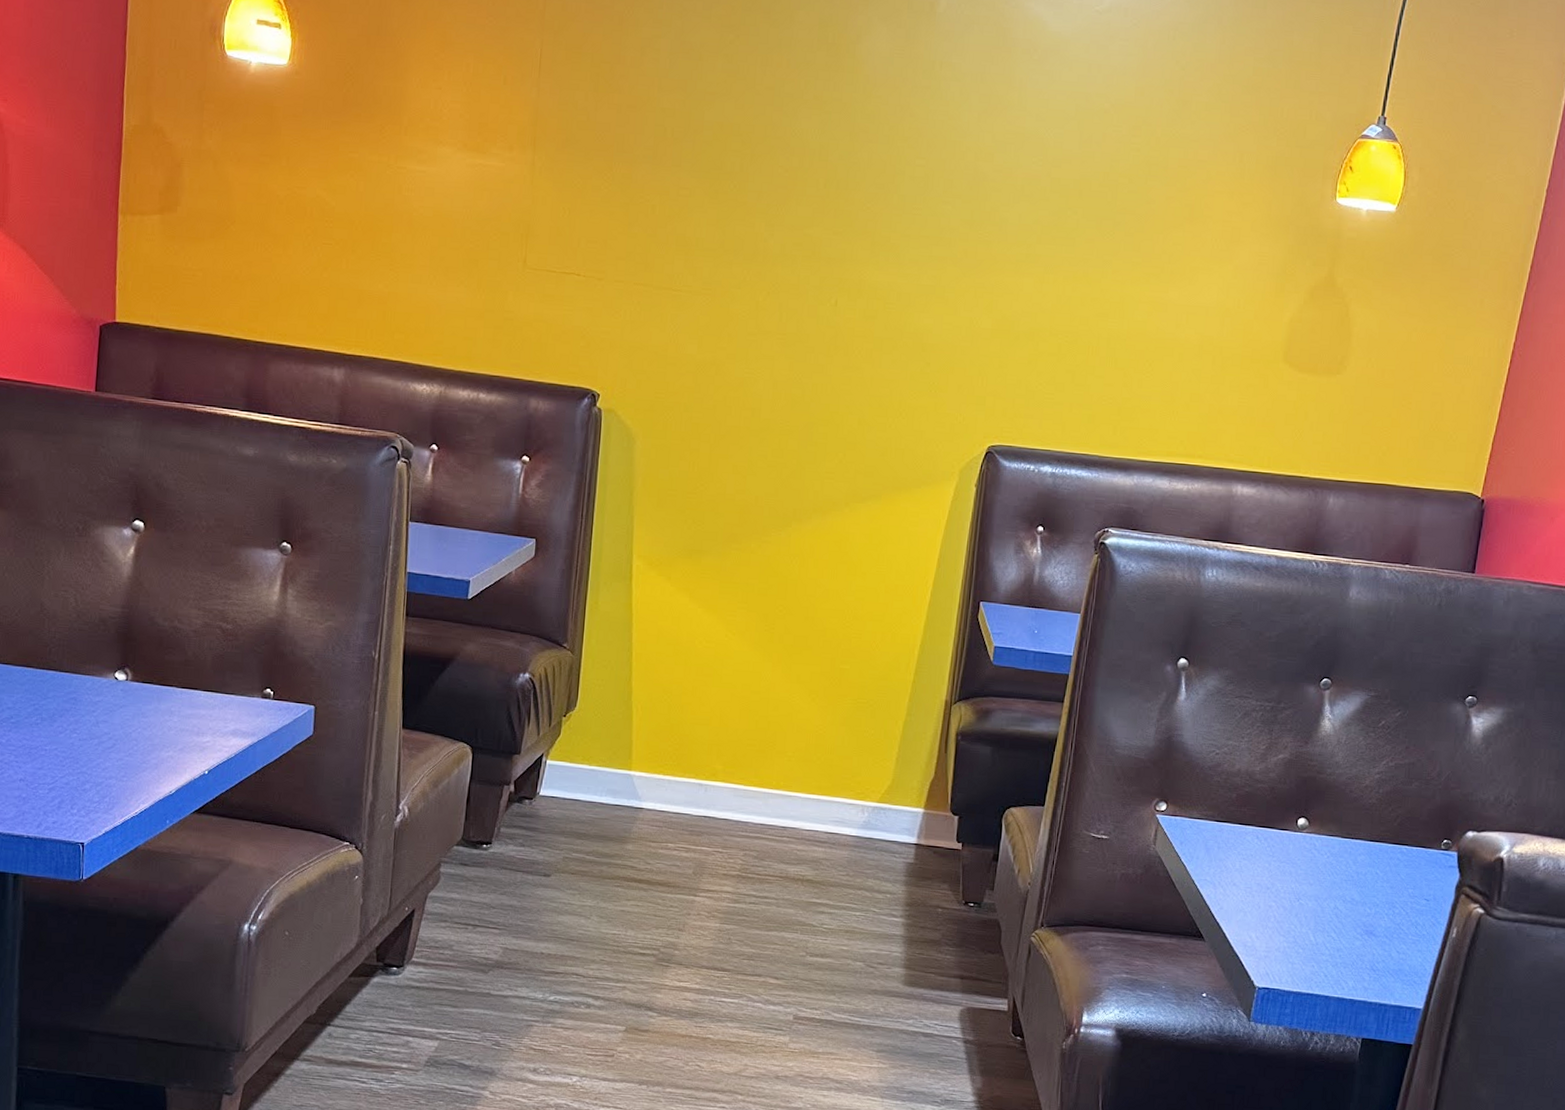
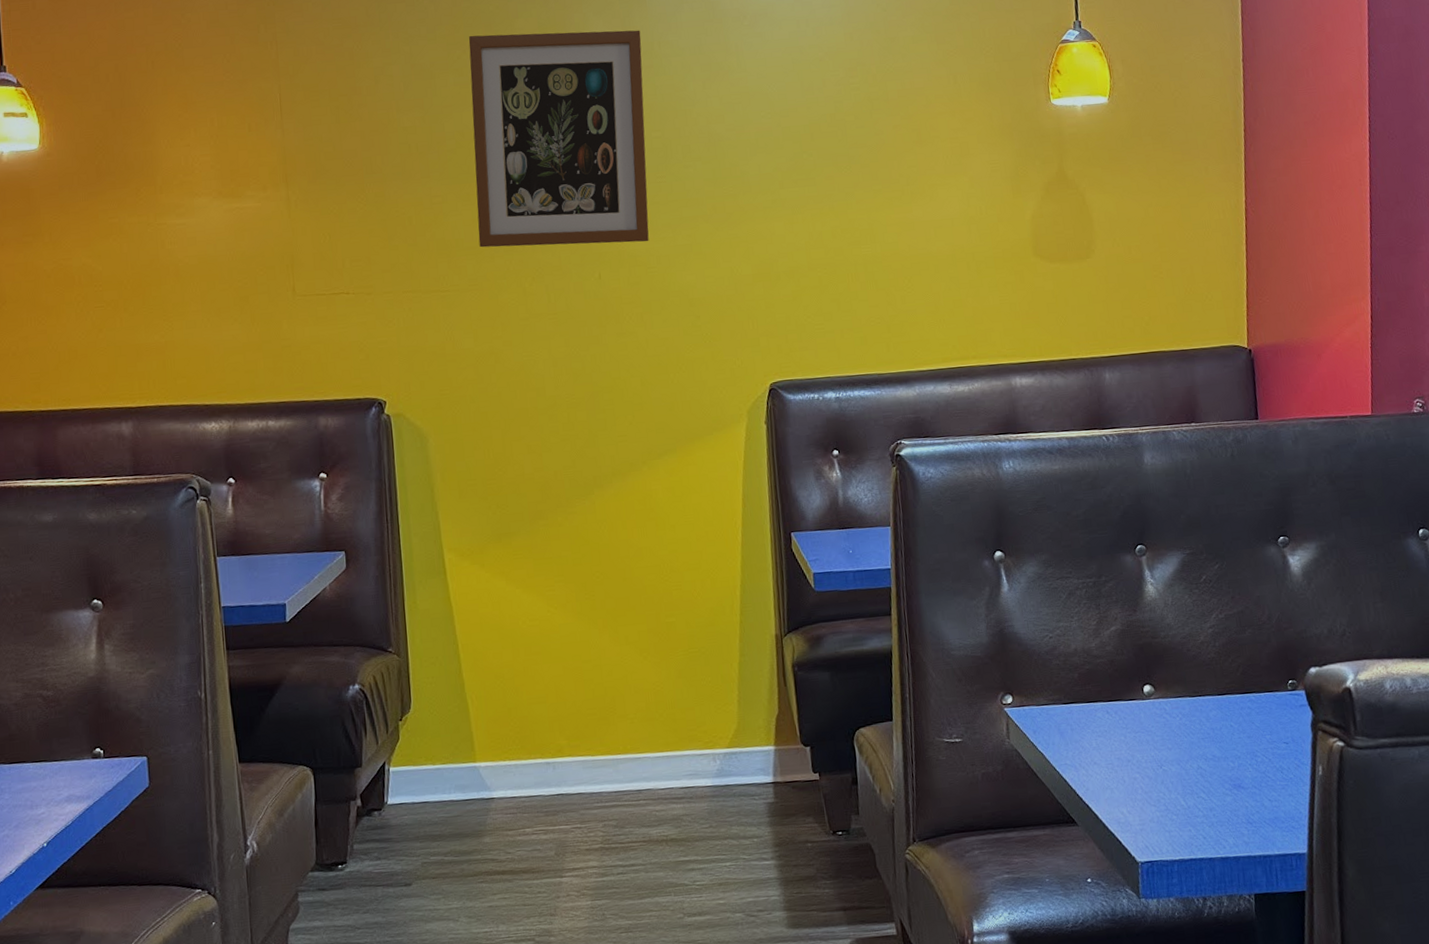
wall art: none [719,20,924,276] -> present [468,30,649,248]

